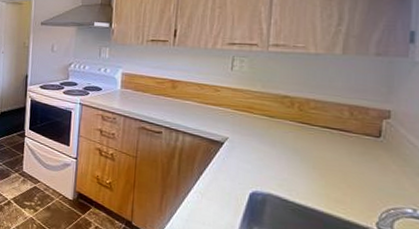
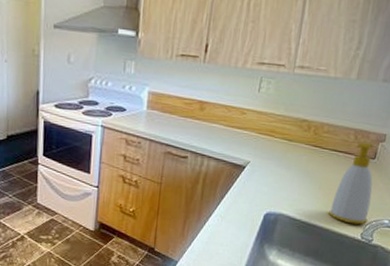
soap bottle: none [329,119,383,213] -> present [328,142,374,225]

